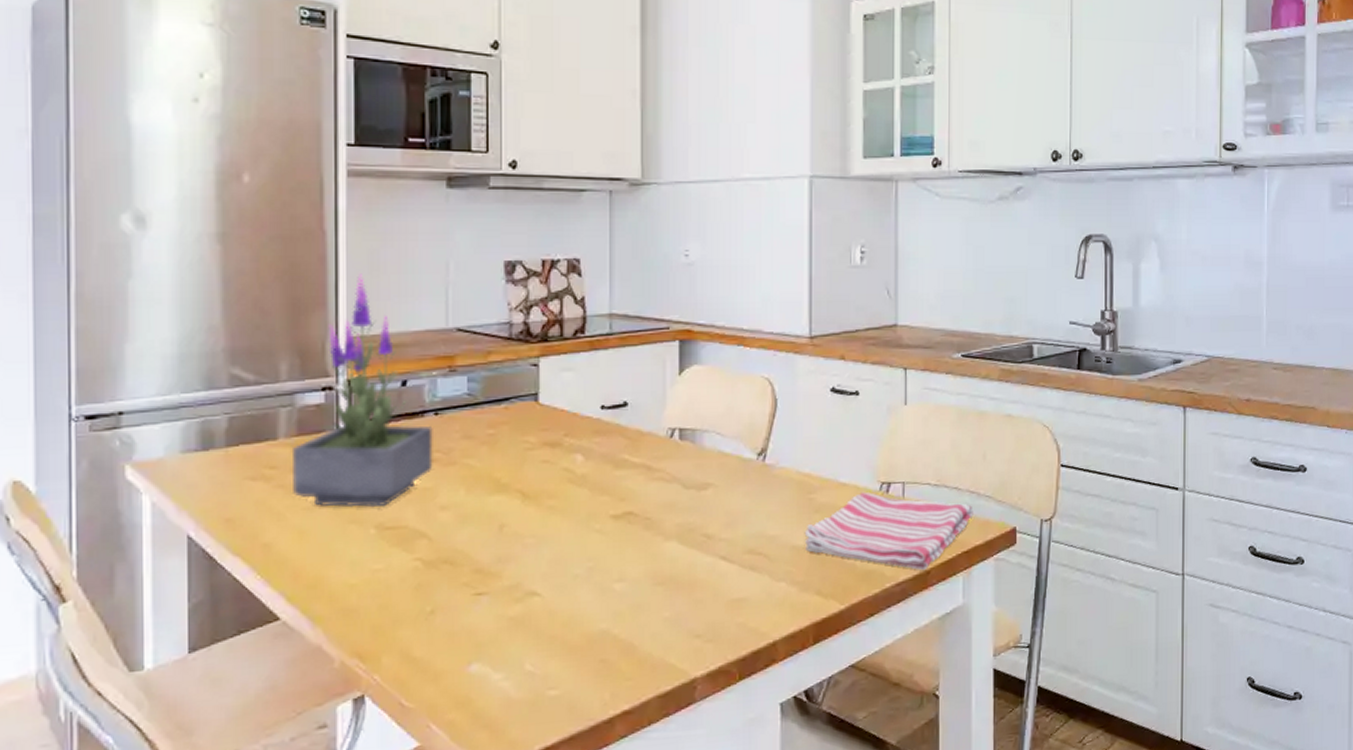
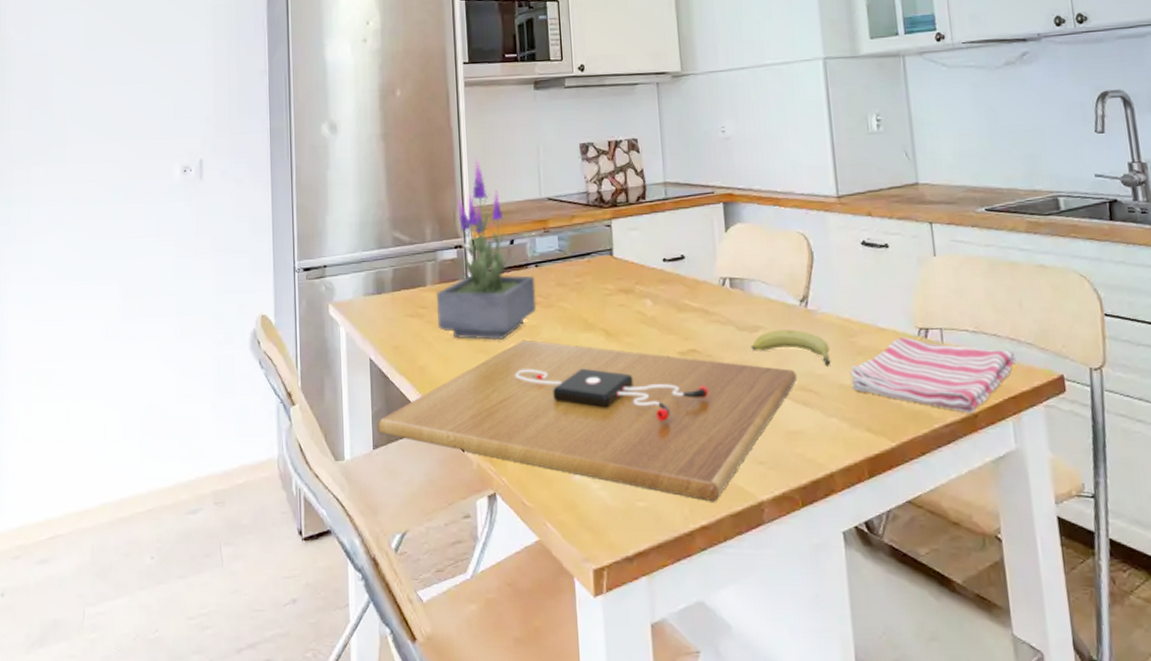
cutting board: none [195,505,746,684] -> present [377,340,797,502]
fruit: none [697,486,785,527] -> present [751,329,831,367]

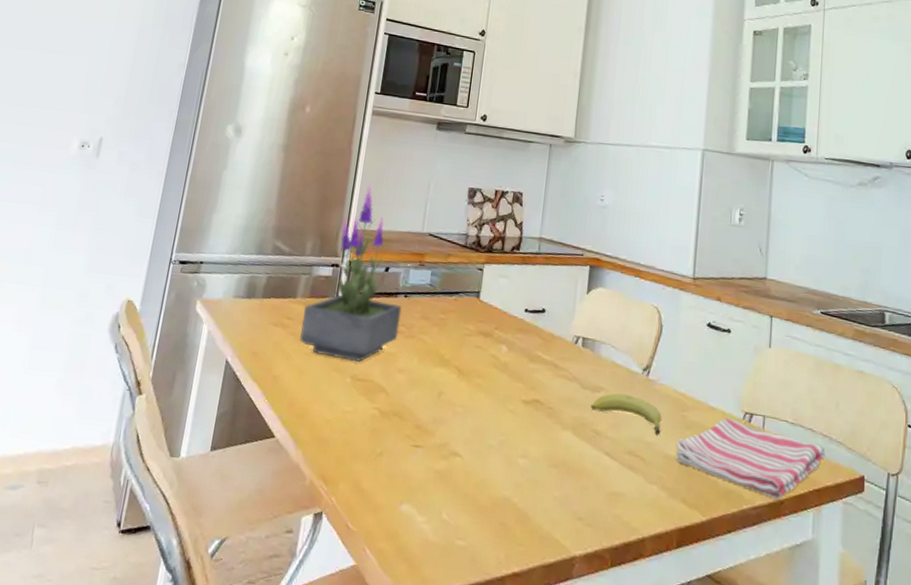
cutting board: present [377,340,797,502] -> none [218,365,628,551]

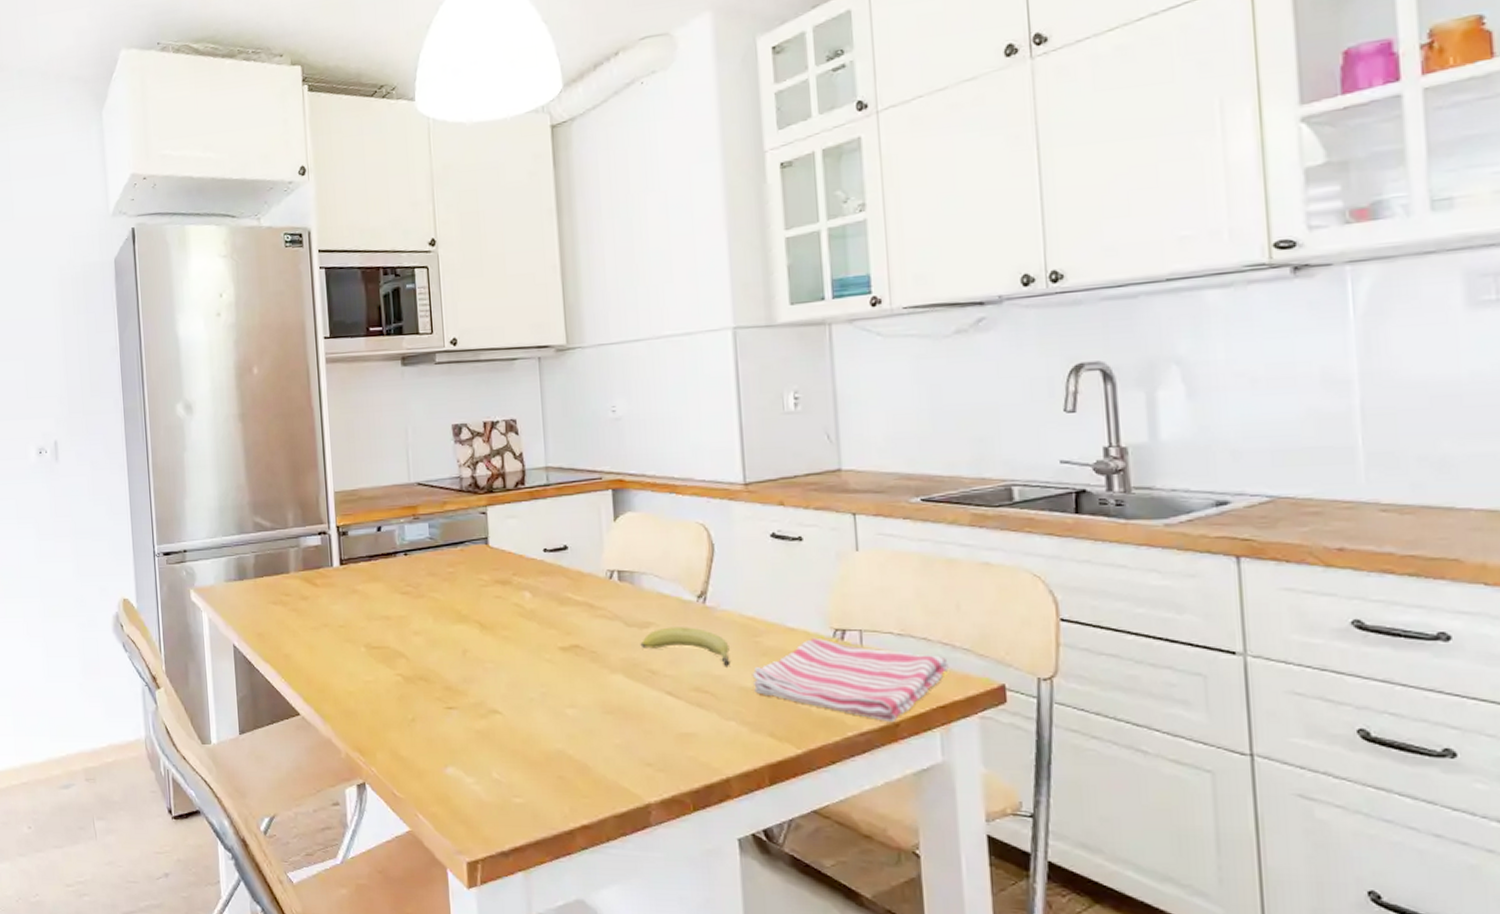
potted plant: present [300,184,402,363] -> none [301,440,406,630]

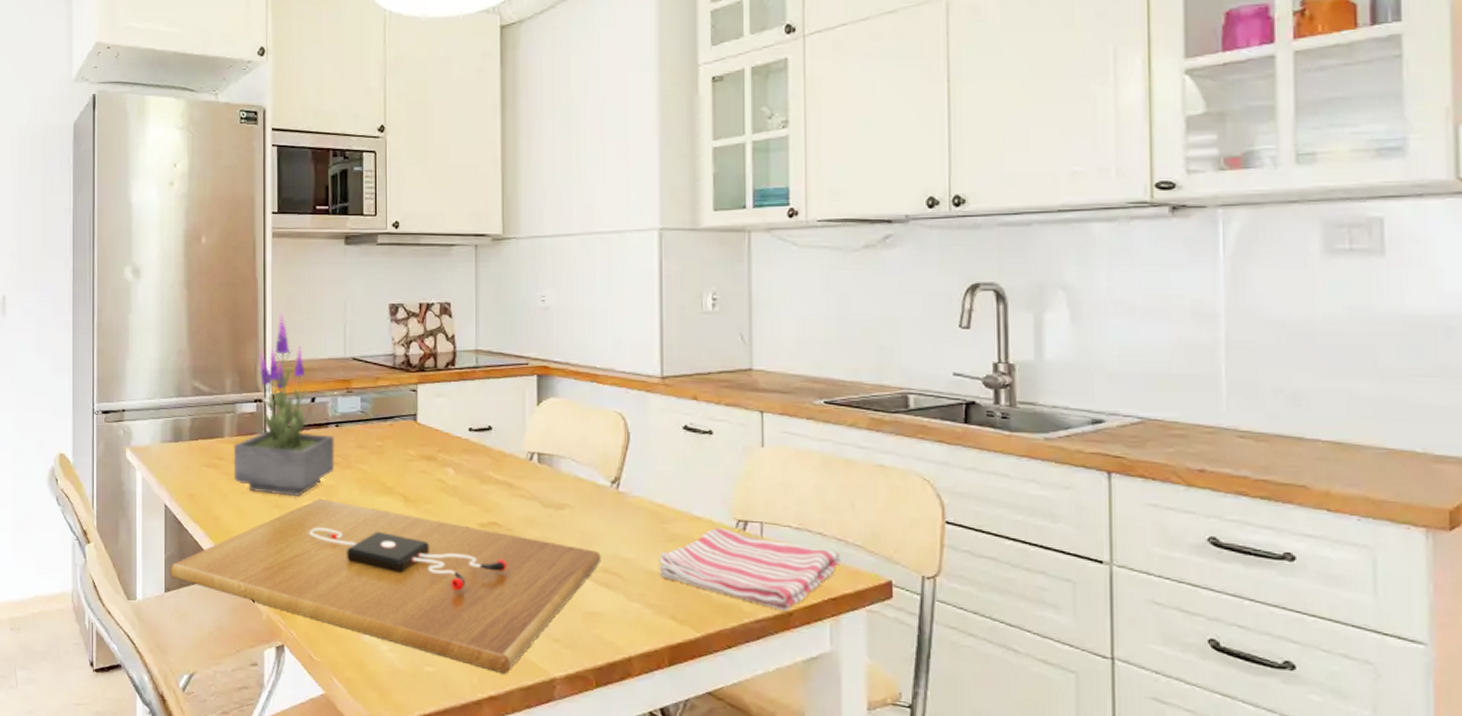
cutting board: none [242,630,691,802] -> present [169,498,601,674]
potted plant: none [301,440,406,630] -> present [234,312,335,497]
fruit: present [640,627,731,667] -> none [555,510,639,551]

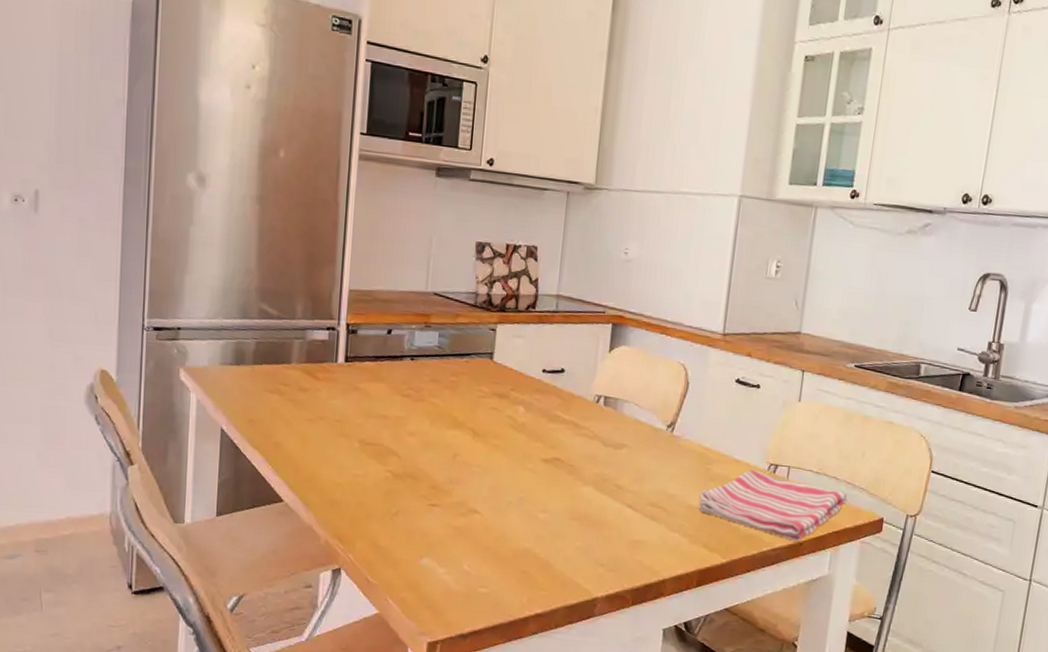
cutting board: present [169,498,601,674] -> none [222,429,650,594]
potted plant: present [234,312,335,497] -> none [300,239,409,427]

